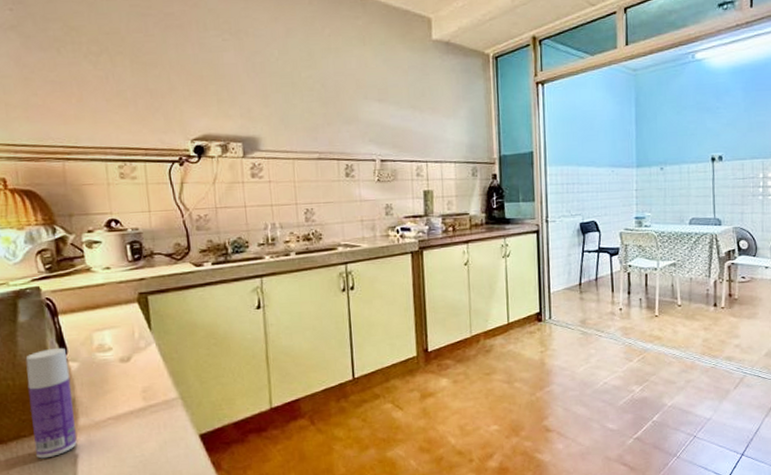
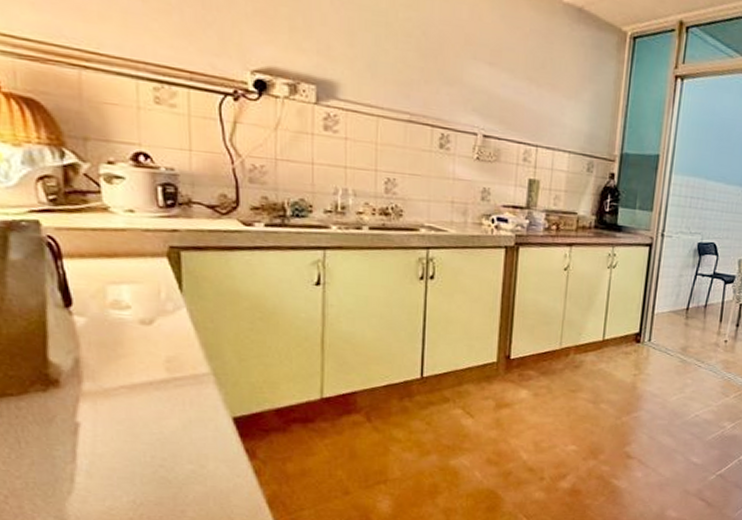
bottle: present [25,347,77,459] -> none [16,296,79,423]

